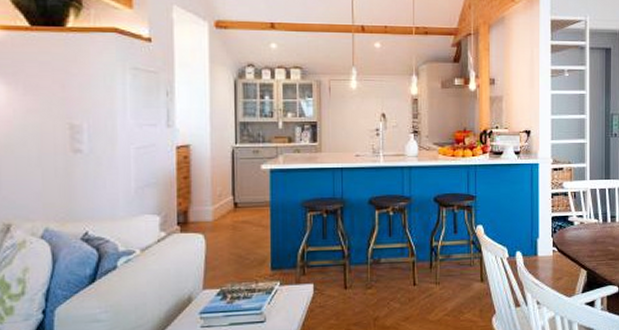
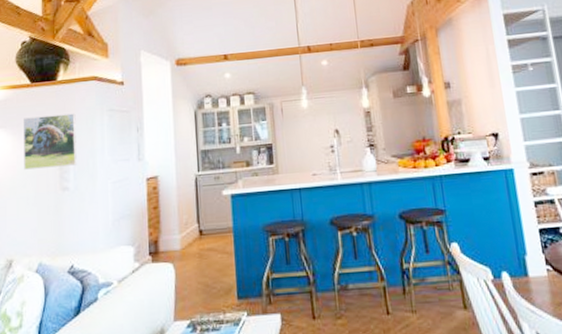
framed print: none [22,66,92,126] -> present [24,113,77,170]

